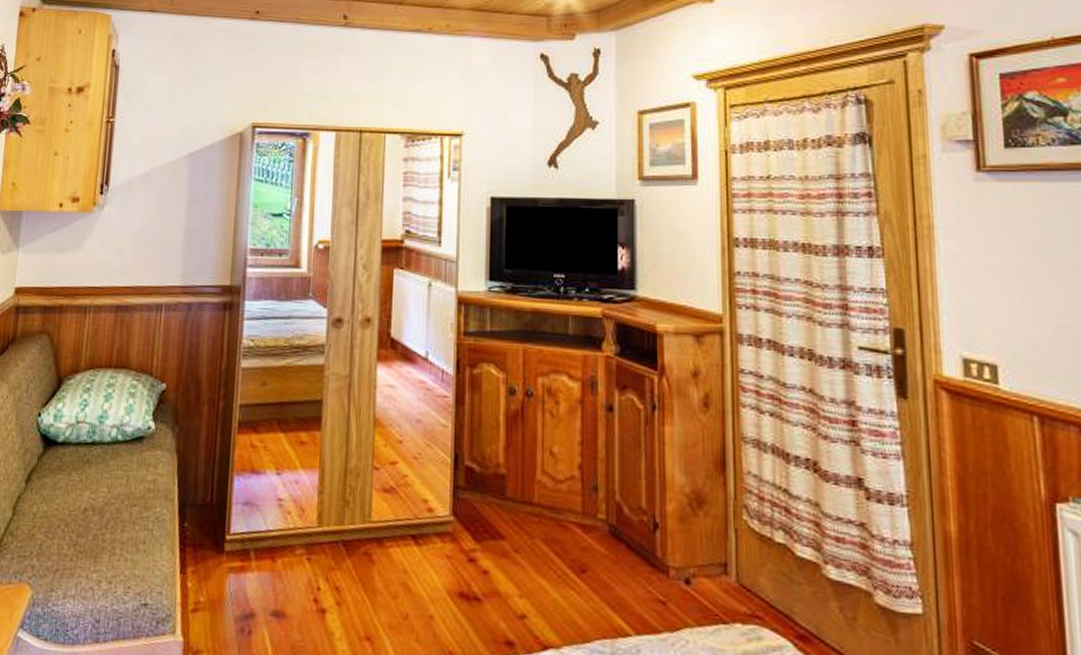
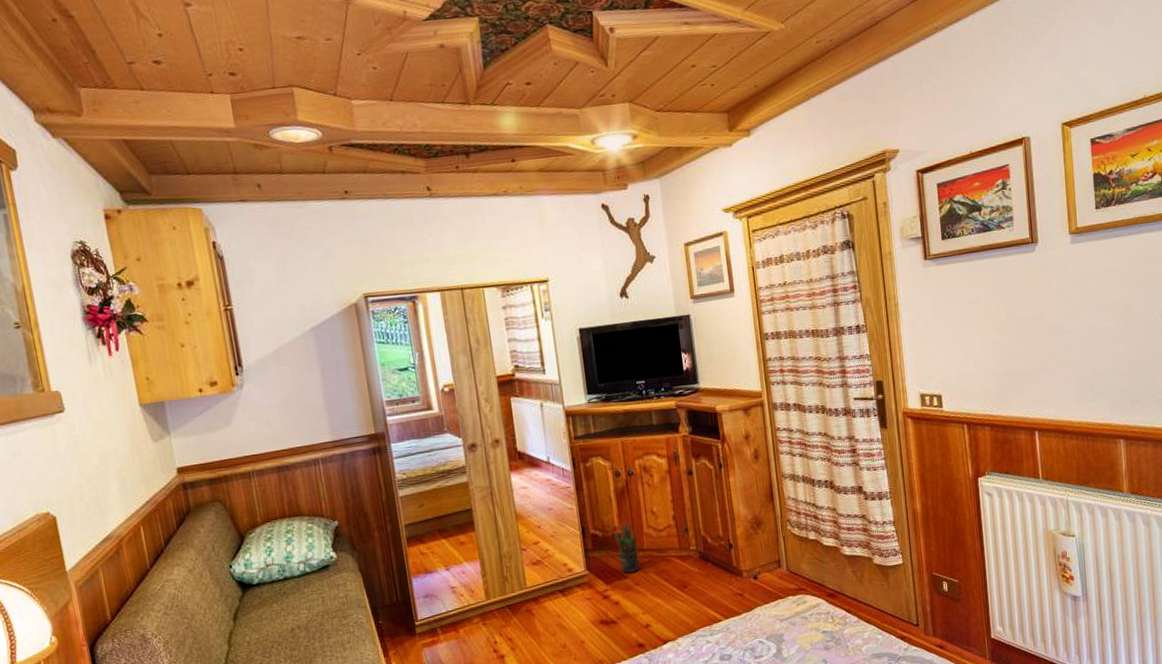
potted plant: none [495,458,527,533] -> present [614,521,640,573]

